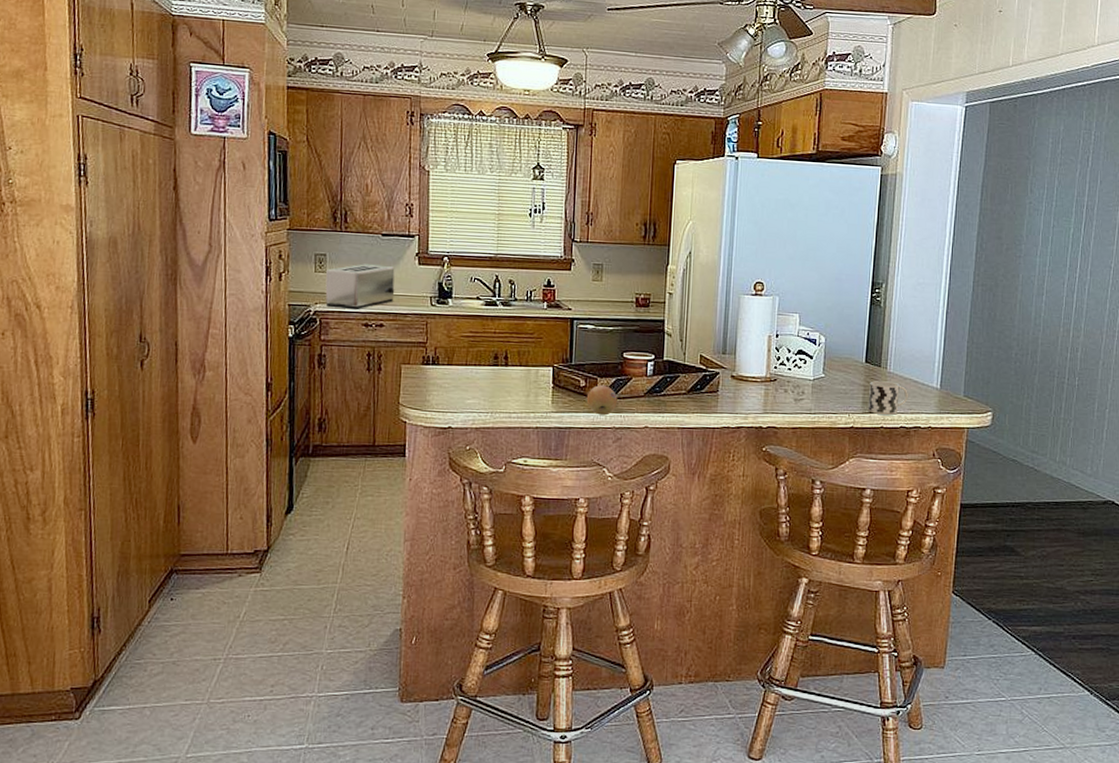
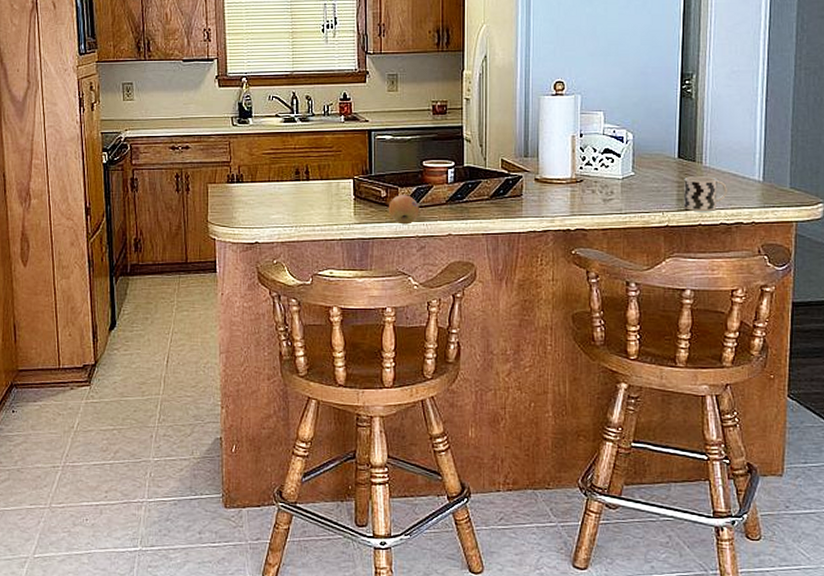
toaster: present [325,264,395,309] -> none [134,89,198,133]

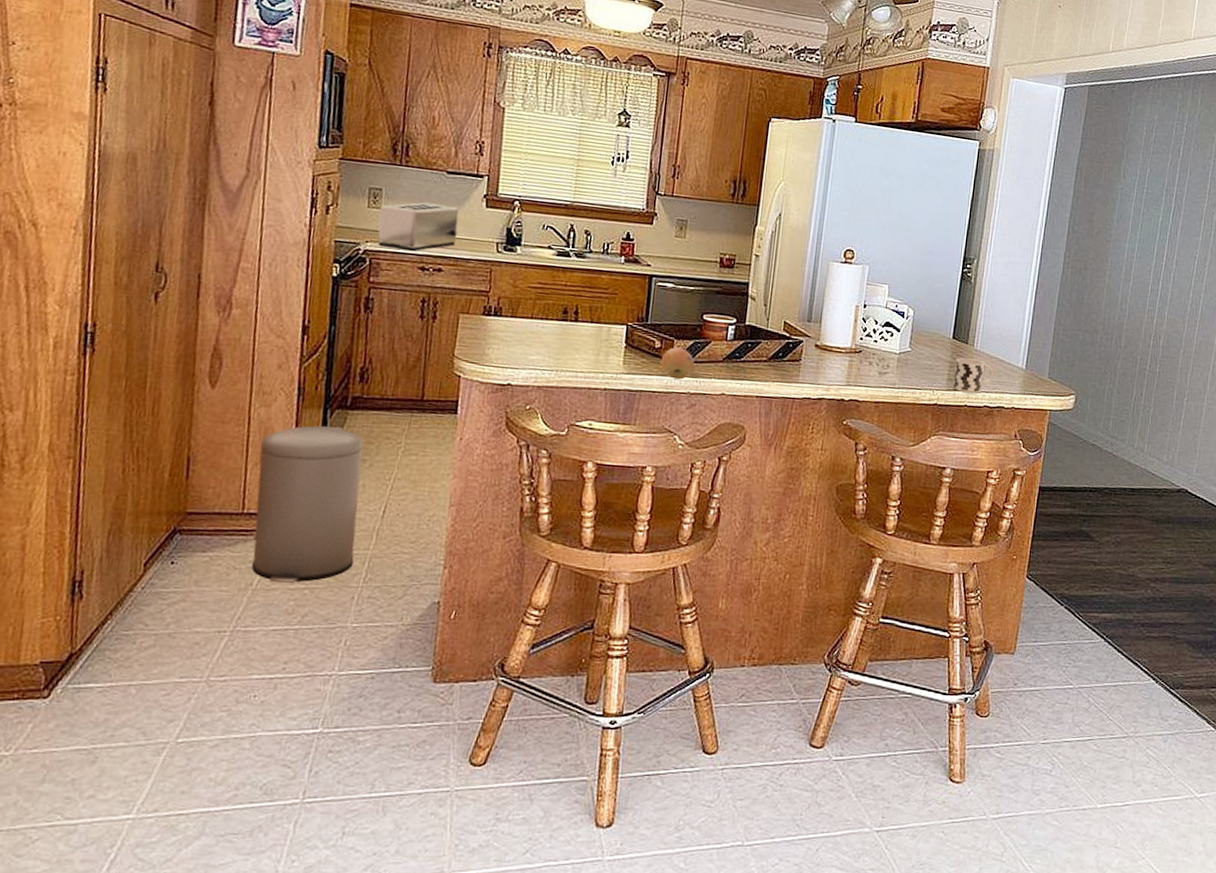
pedal bin: none [66,291,149,425] -> present [252,425,363,583]
toaster: none [134,89,198,133] -> present [378,202,459,251]

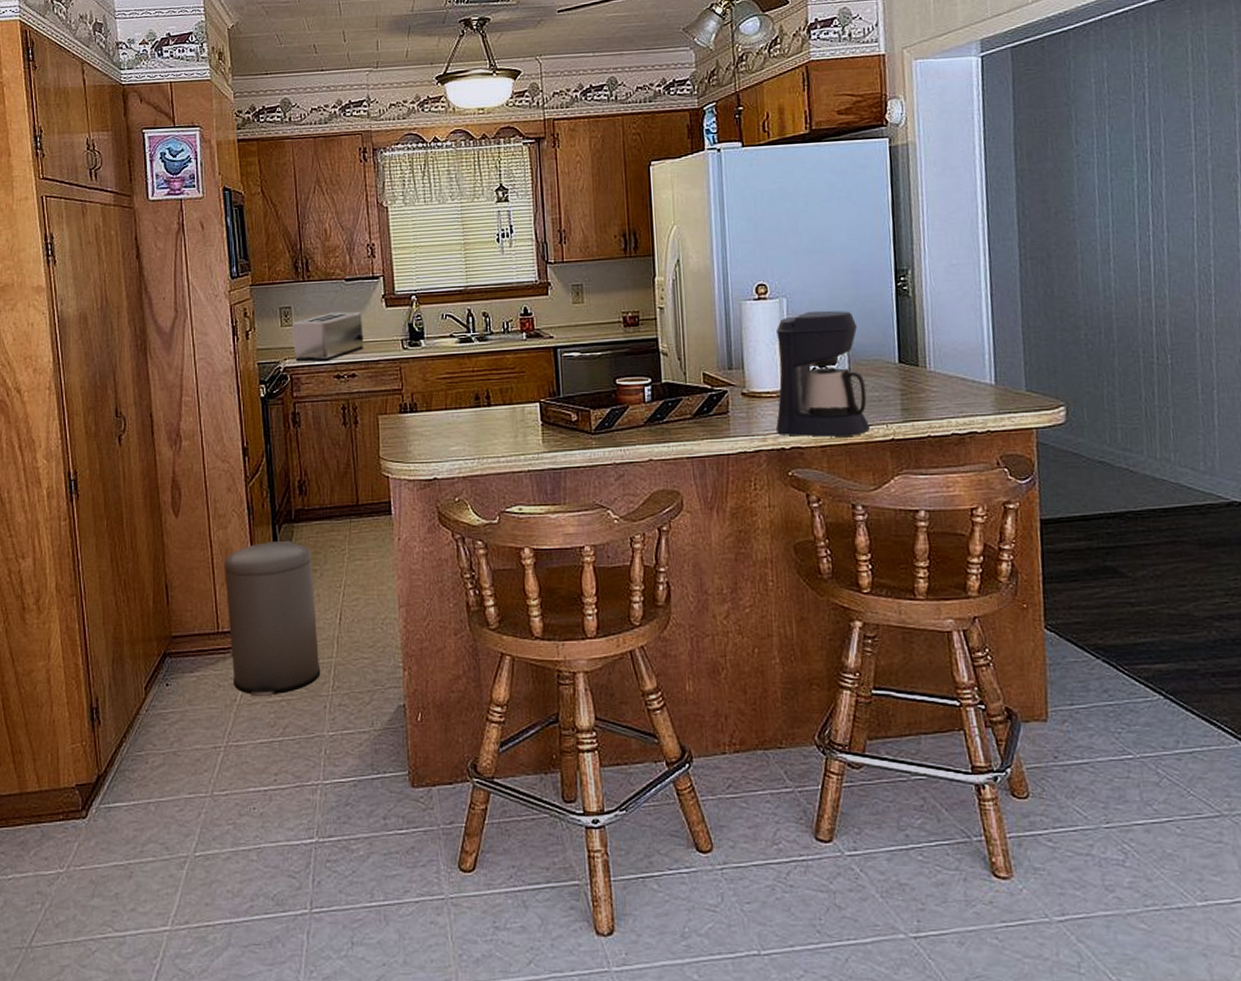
fruit: present [660,347,694,380] -> none [580,417,615,451]
coffee maker: none [840,281,925,397] -> present [775,310,870,437]
cup: present [952,357,994,394] -> none [907,382,957,422]

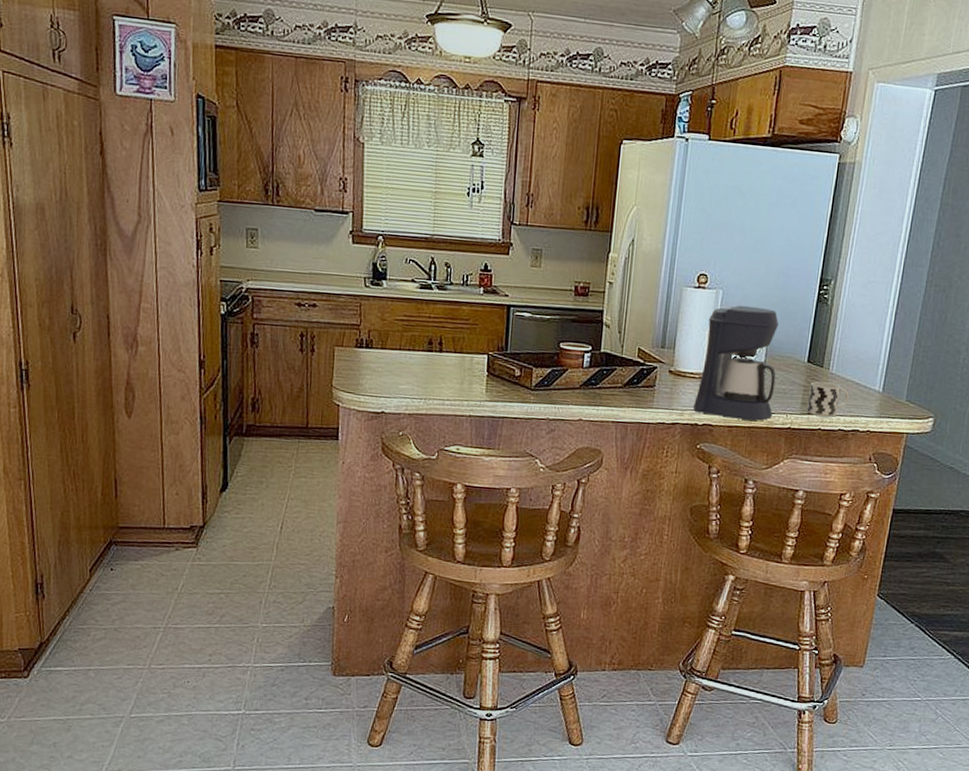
pedal bin: present [224,541,321,696] -> none [173,451,260,588]
toaster: present [293,311,364,362] -> none [257,240,328,288]
cup: none [907,382,957,422] -> present [806,381,849,417]

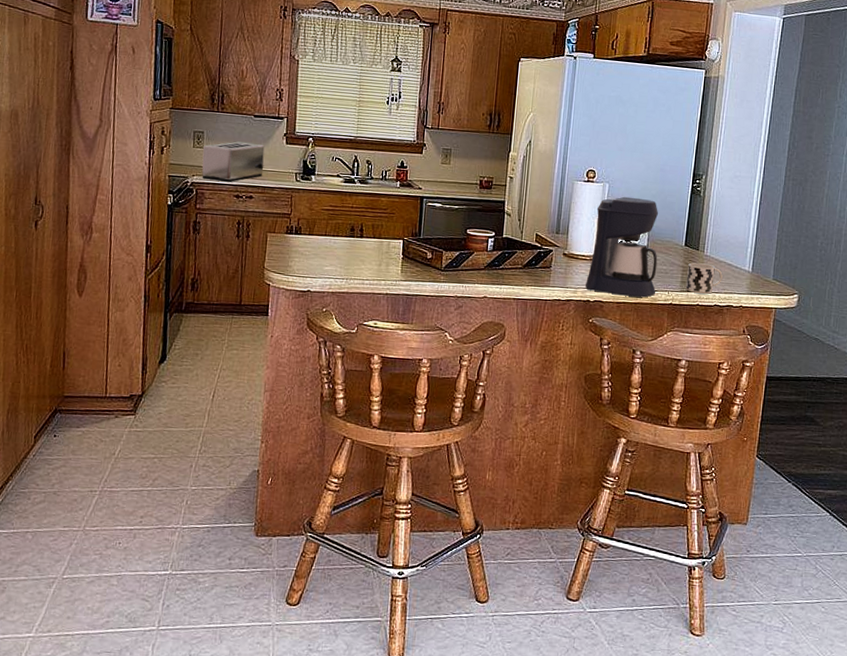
toaster: none [257,240,328,288] -> present [202,141,265,182]

